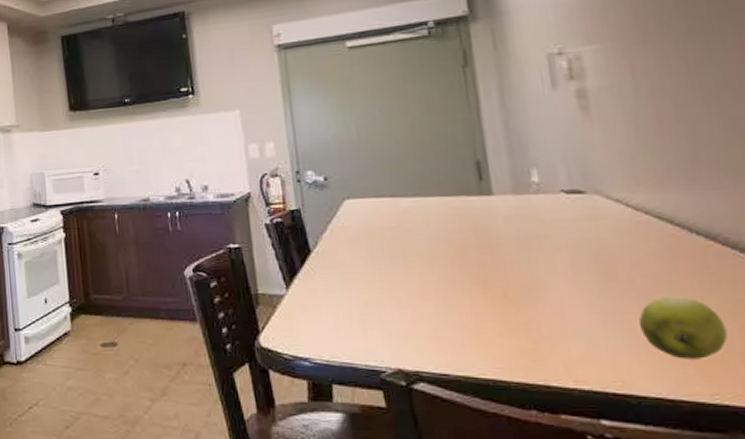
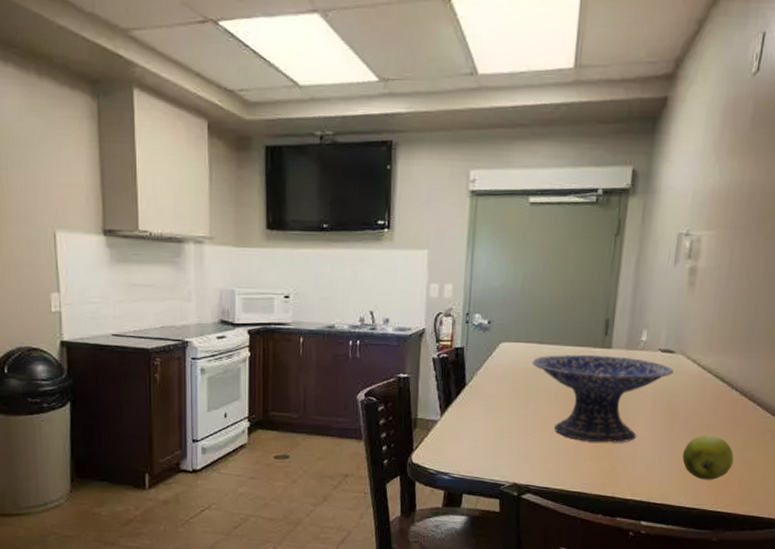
decorative bowl: none [389,203,591,313] -> present [532,354,674,443]

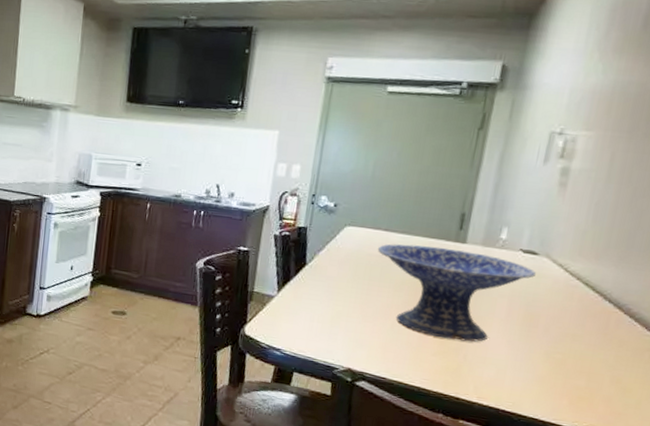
apple: present [682,435,734,480] -> none [540,345,603,395]

